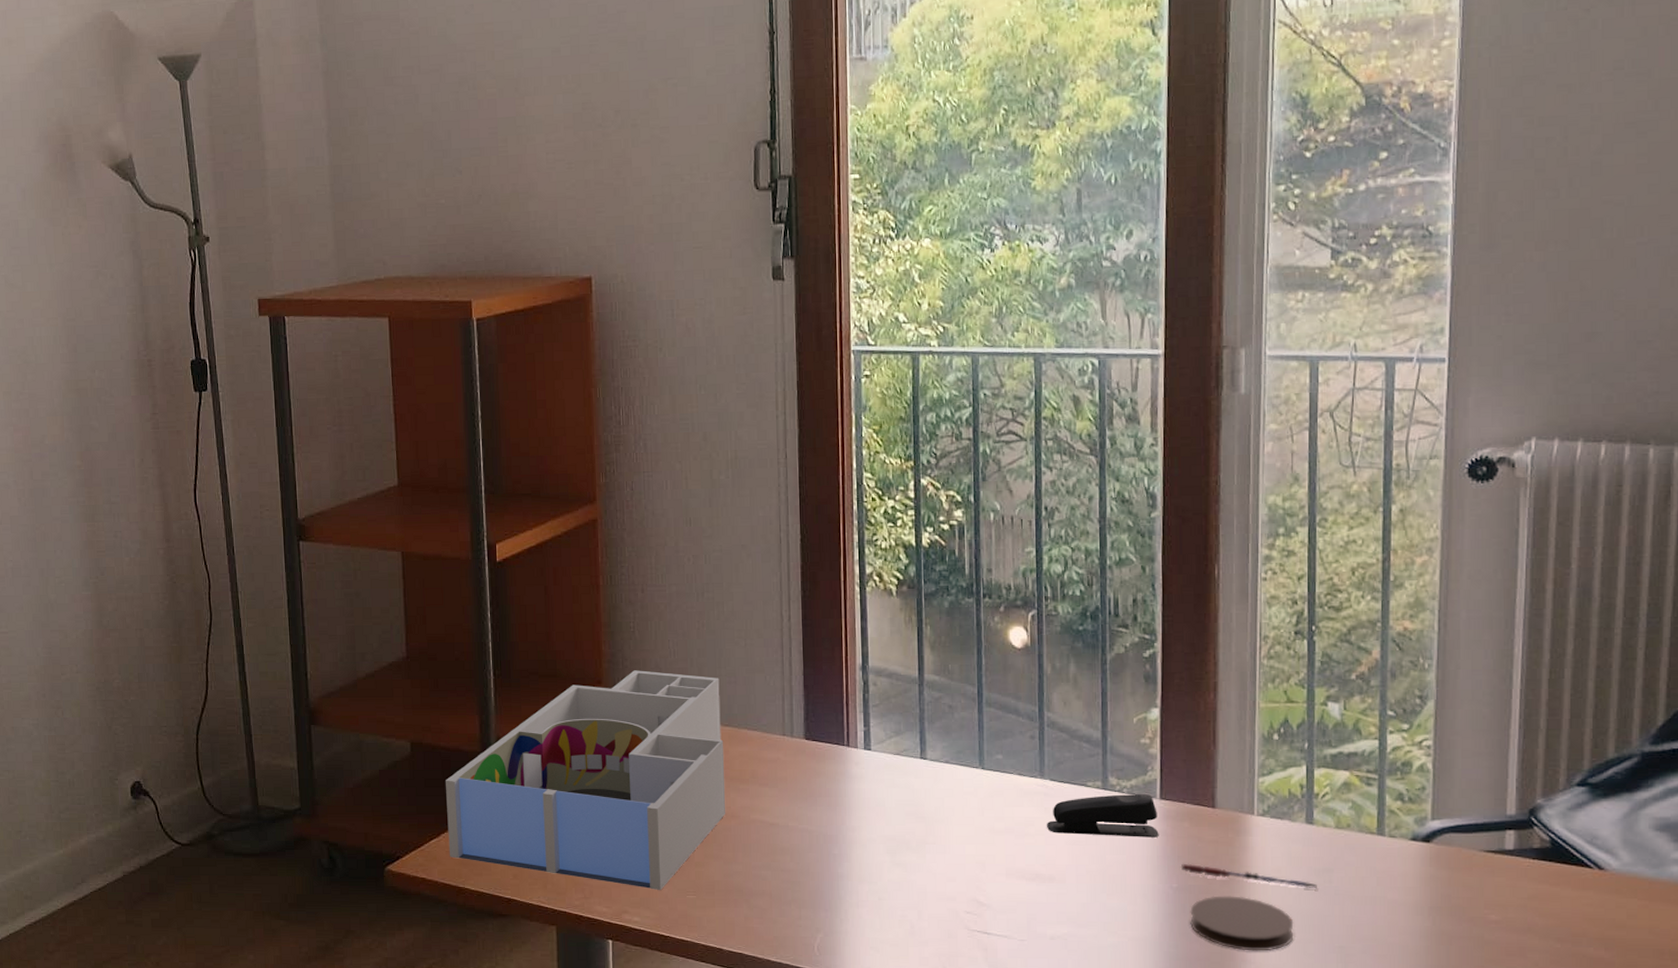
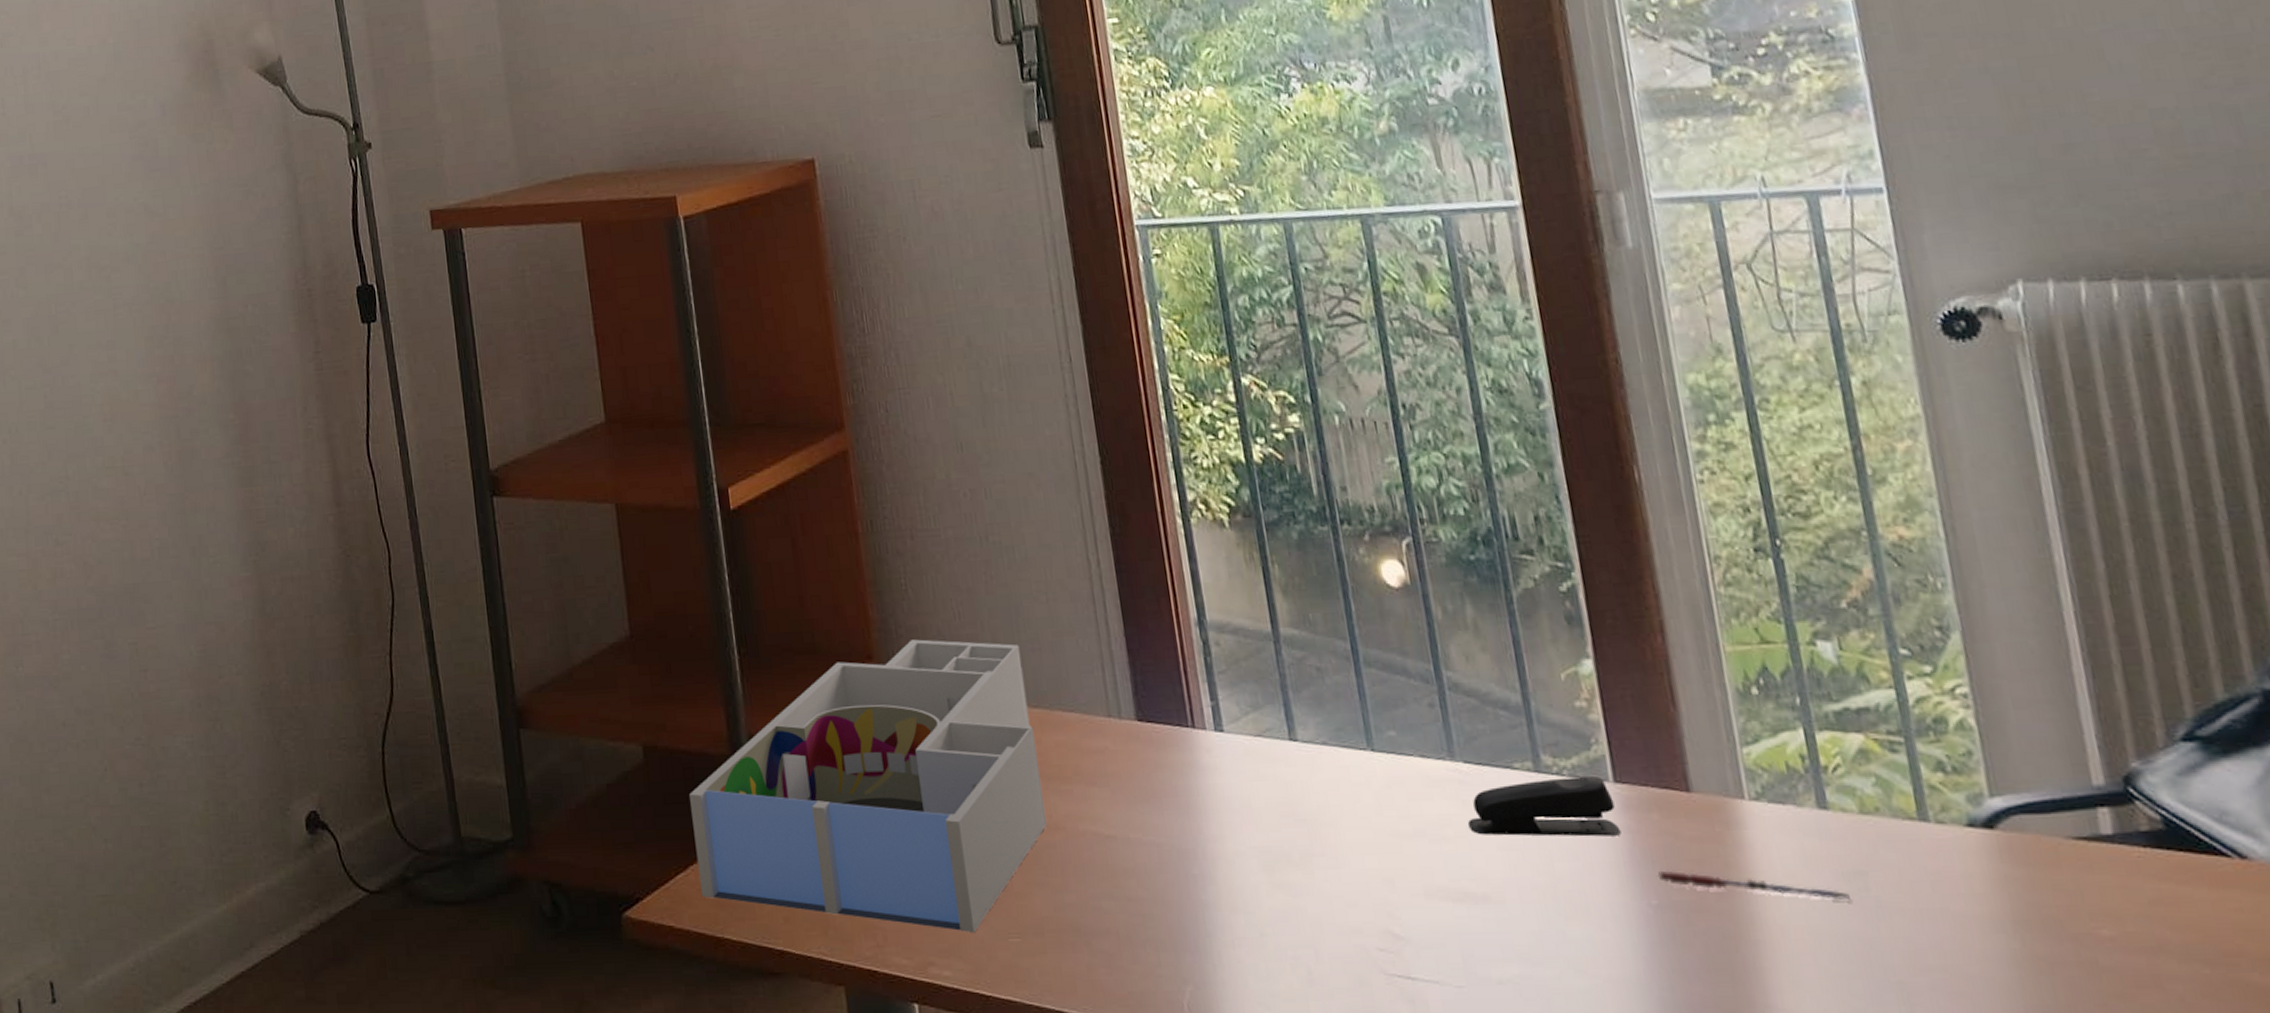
coaster: present [1190,896,1294,951] -> none [1681,914,1831,993]

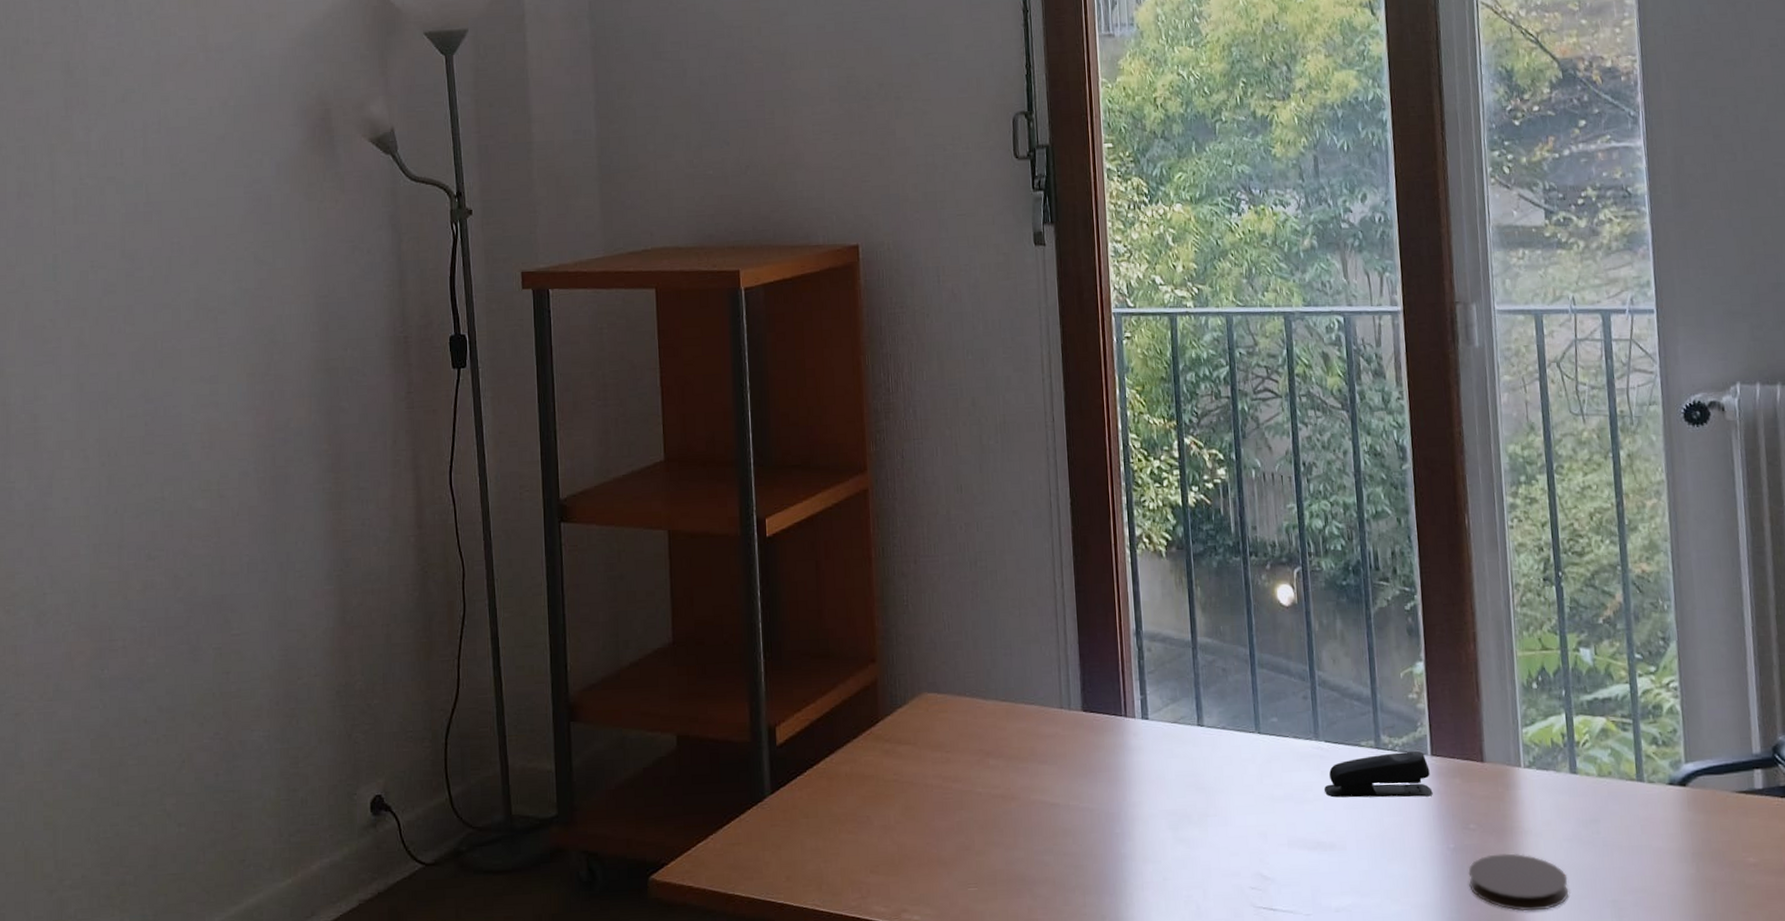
desk organizer: present [689,639,1048,932] -> none [714,646,1006,884]
pen: present [1657,870,1851,901] -> none [1455,821,1586,842]
coaster: none [1681,914,1831,993] -> present [1468,853,1568,912]

